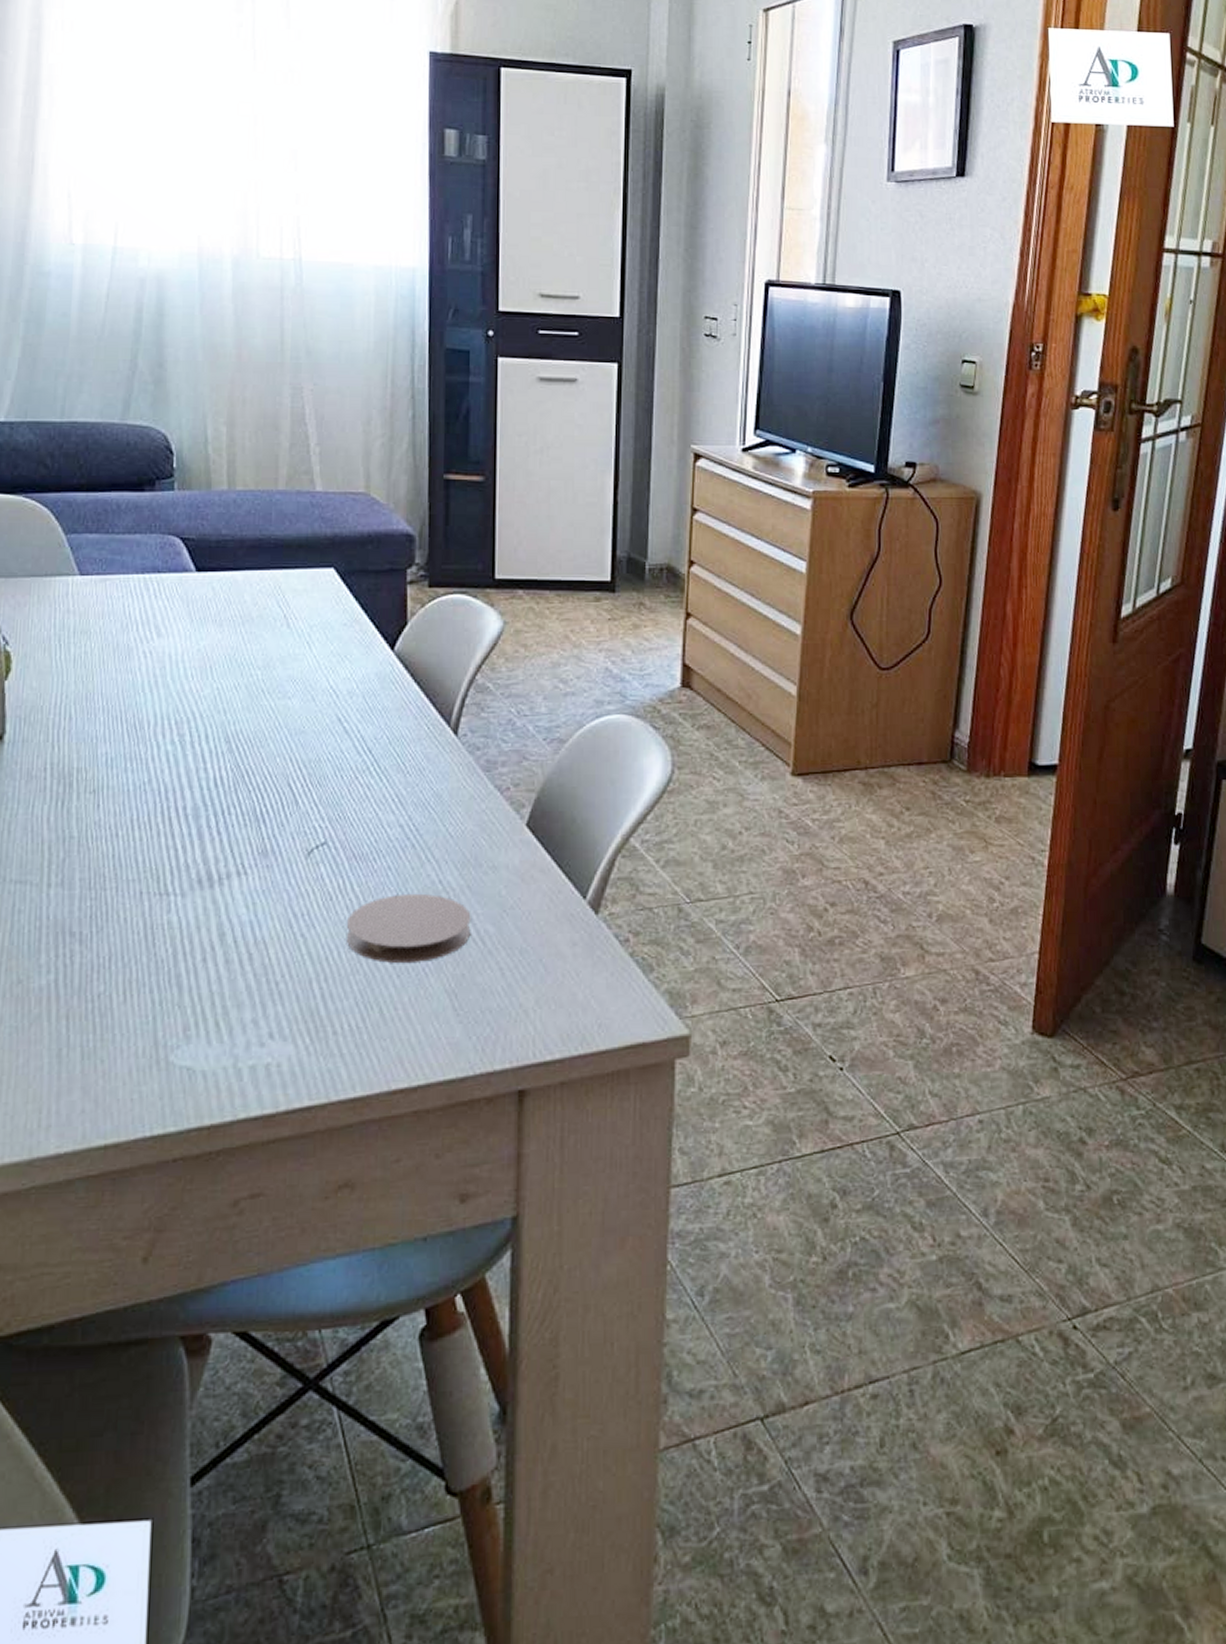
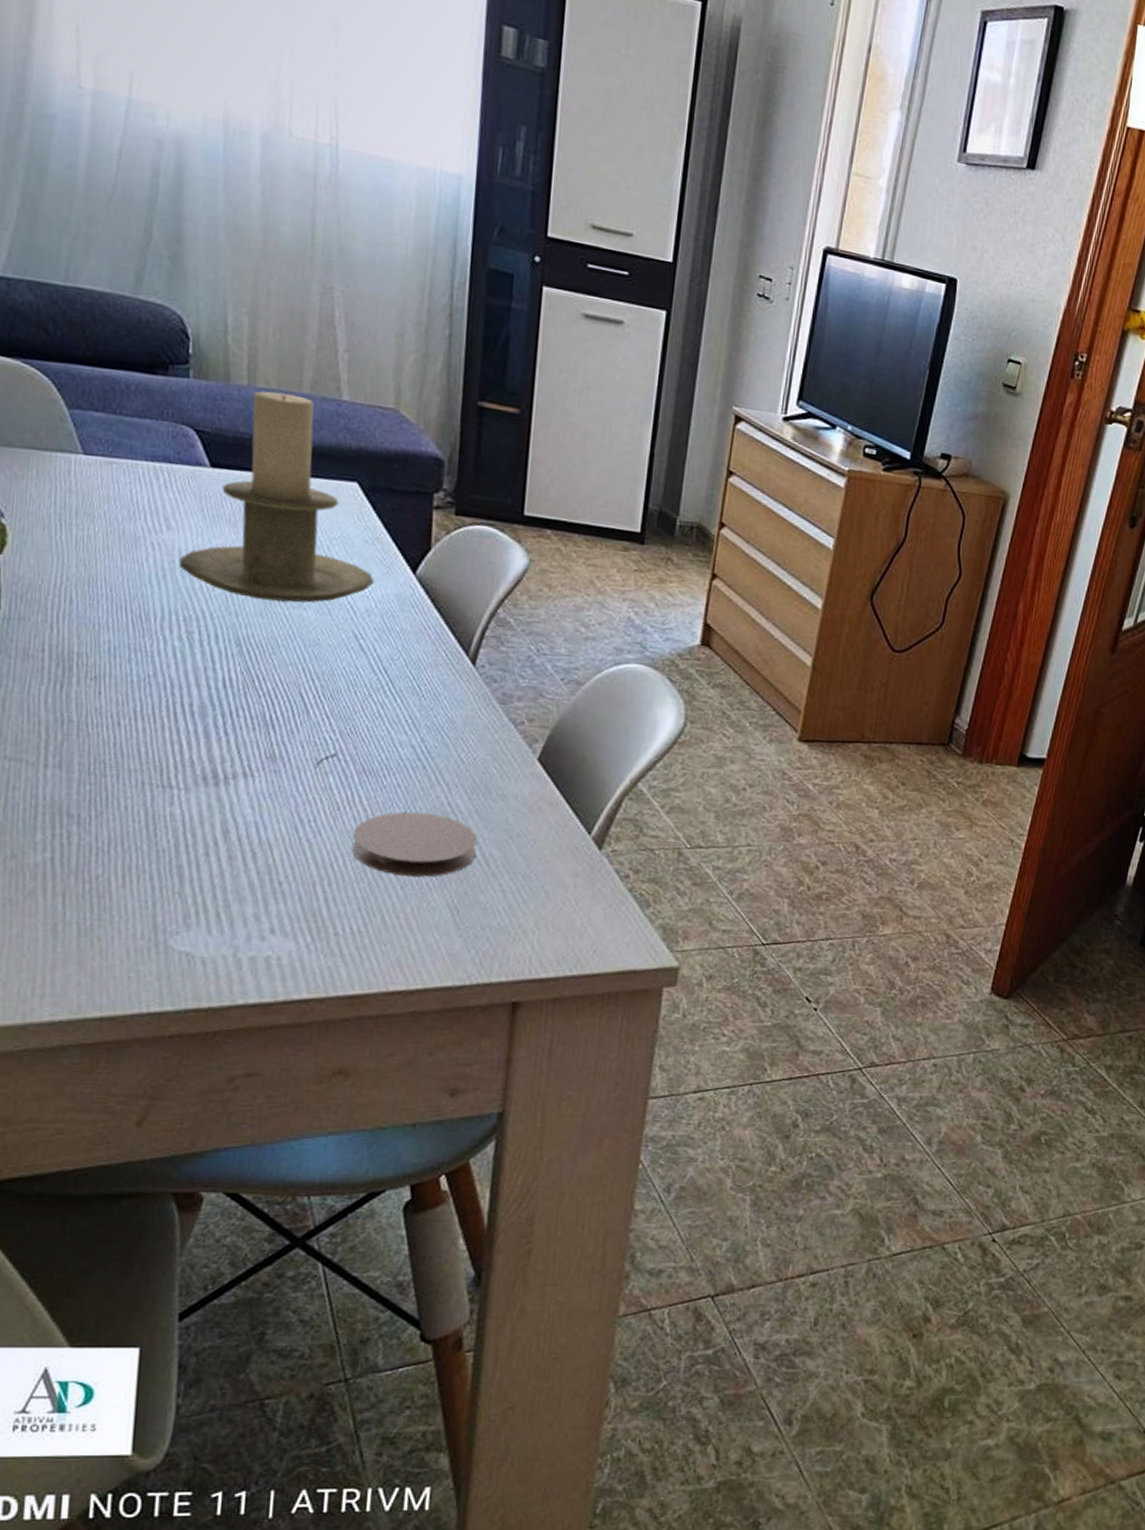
candle holder: none [169,492,355,694] -> present [178,391,375,603]

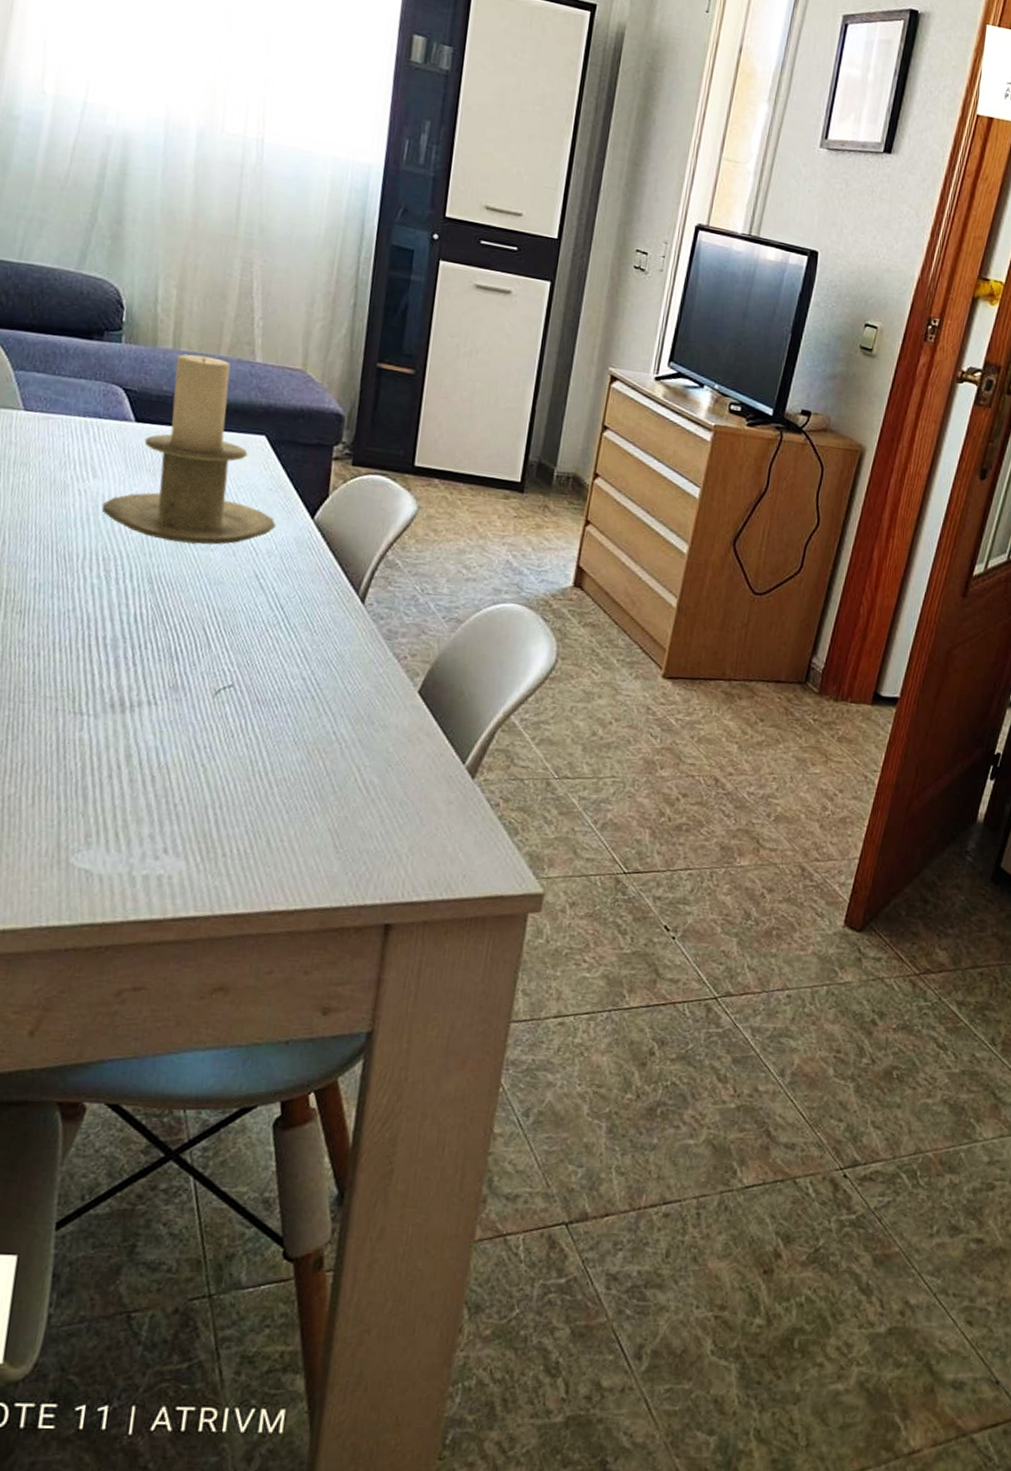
coaster: present [352,811,478,877] -> none [243,739,359,802]

